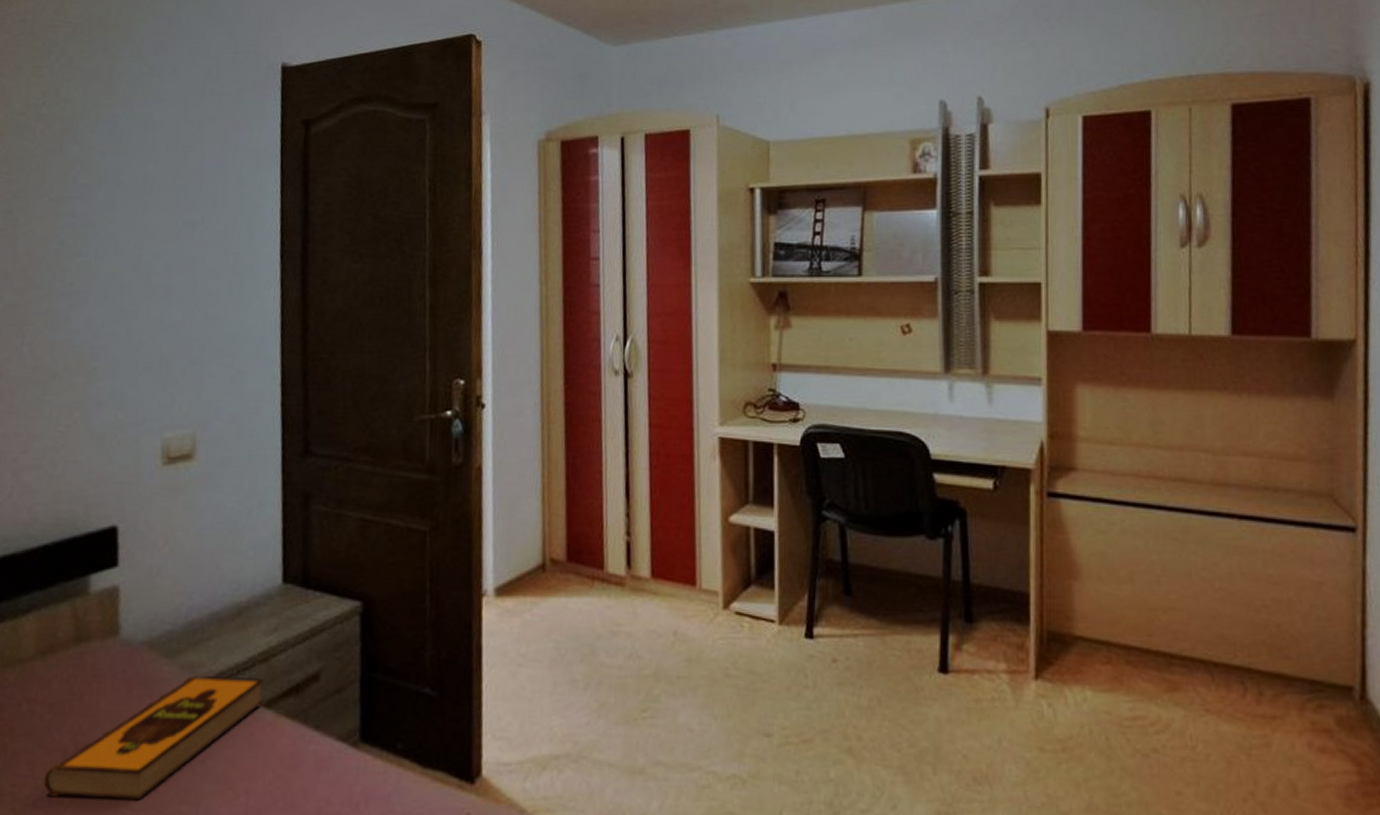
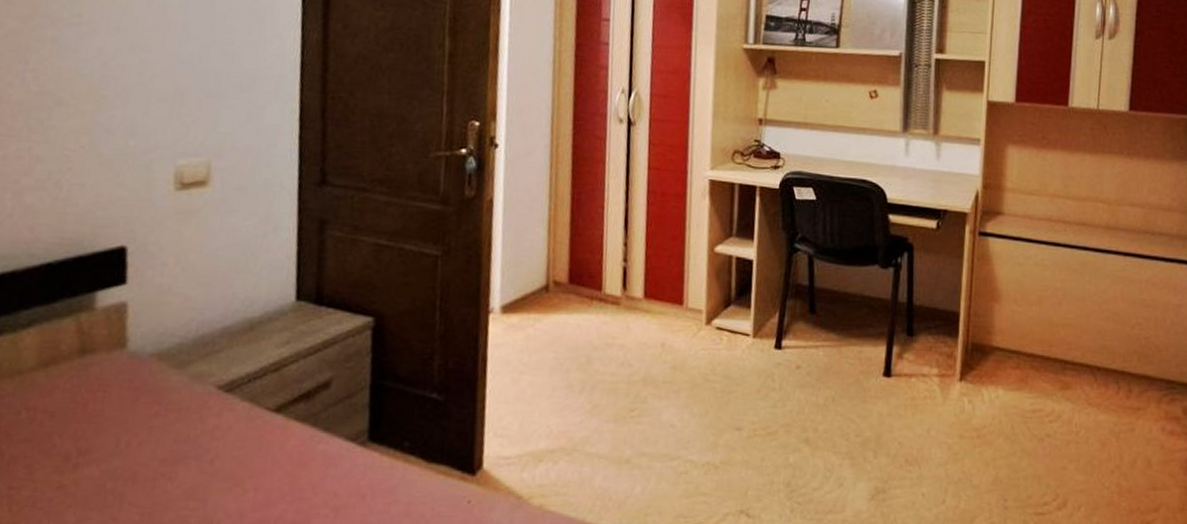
hardback book: present [43,676,265,801] -> none [43,384,275,499]

